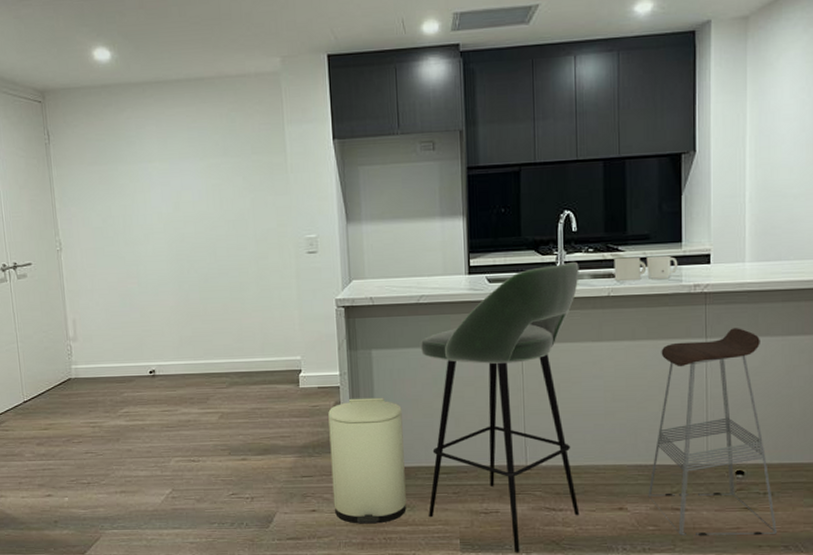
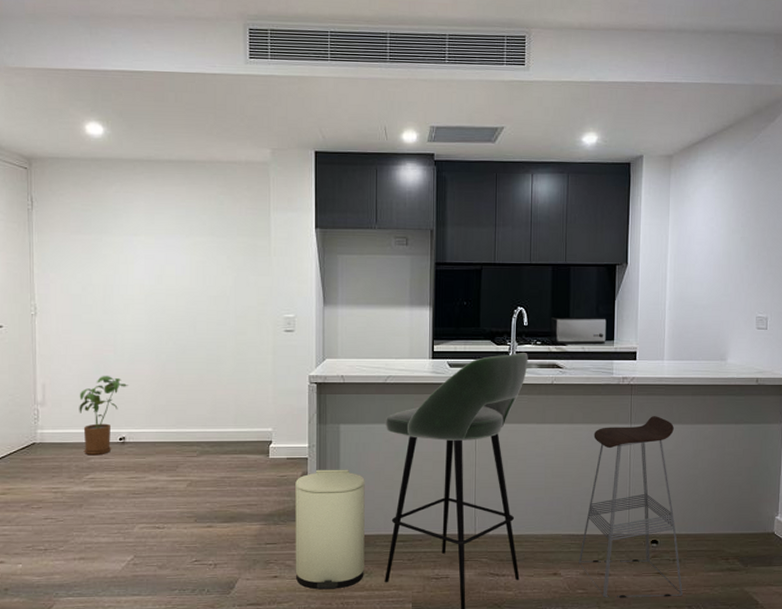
house plant: none [108,308,154,390] -> present [79,376,128,456]
toaster: none [604,216,672,251] -> present [551,316,606,345]
mug: present [613,257,647,282] -> none [557,351,585,372]
mug: present [647,255,678,280] -> none [585,351,610,372]

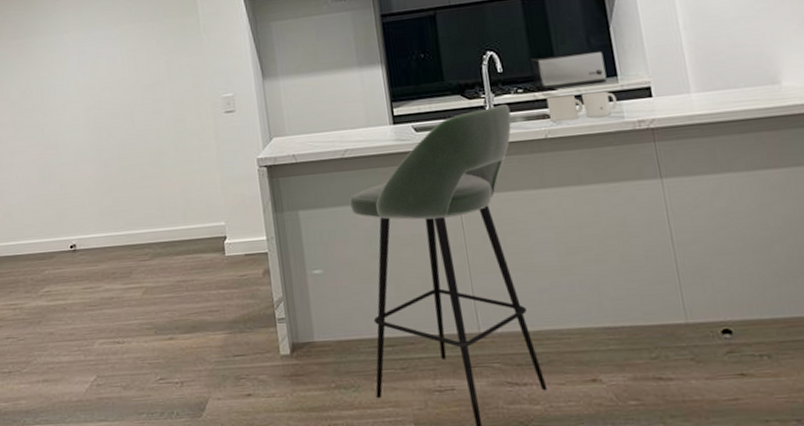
house plant: present [79,376,128,456] -> none [28,180,74,267]
pedal bin: present [295,469,365,590] -> none [257,262,351,409]
mug: none [557,351,585,372] -> present [546,94,584,122]
bar stool: present [578,416,683,598] -> none [612,165,784,411]
mug: none [585,351,610,372] -> present [582,91,618,118]

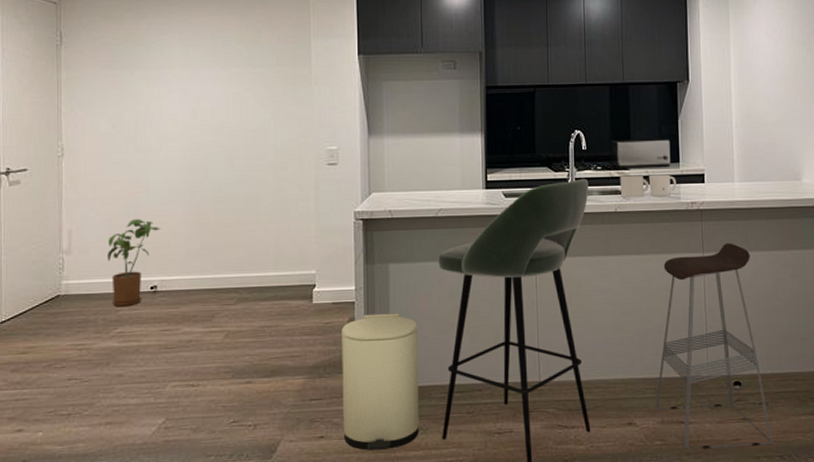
house plant: none [28,180,74,267] -> present [107,219,161,307]
pedal bin: none [257,262,351,409] -> present [342,313,419,450]
bar stool: none [612,165,784,411] -> present [655,243,772,449]

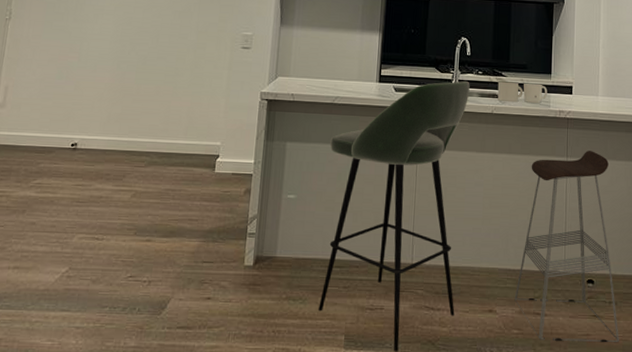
house plant: present [107,219,161,307] -> none [34,81,87,161]
pedal bin: present [342,313,419,450] -> none [229,186,307,315]
toaster: present [611,138,671,169] -> none [492,48,544,77]

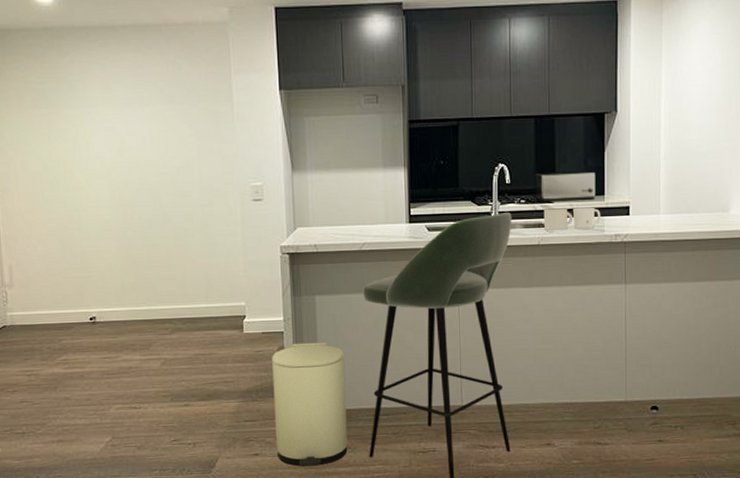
pedal bin: none [229,186,307,315] -> present [272,342,348,467]
toaster: none [492,48,544,77] -> present [535,170,596,202]
bar stool: present [514,151,619,343] -> none [573,274,686,468]

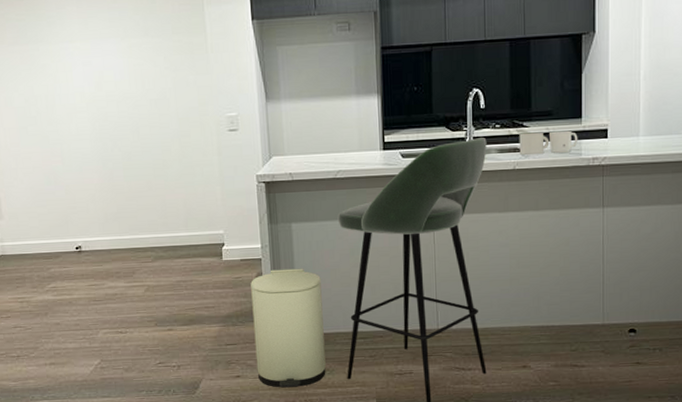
toaster: present [535,170,596,202] -> none [510,93,573,127]

